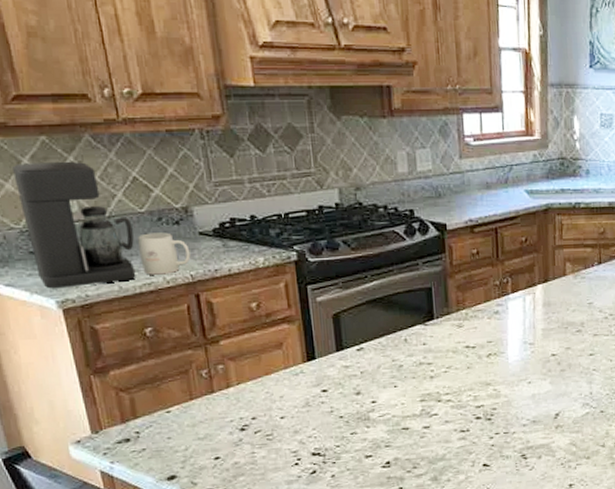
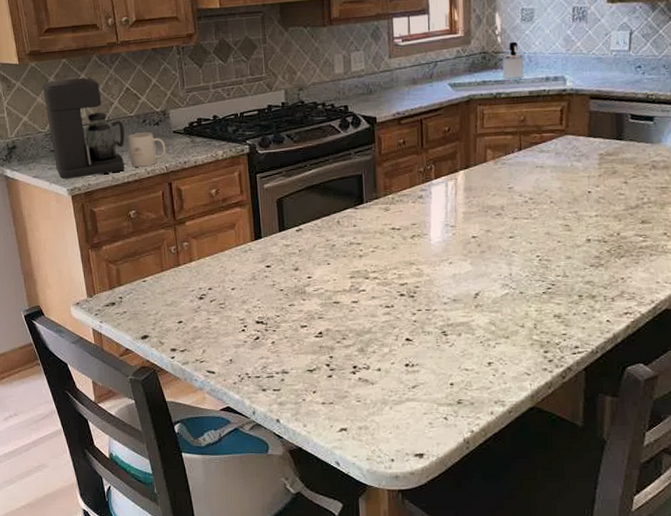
soap dispenser: none [580,148,605,188] -> present [502,41,525,79]

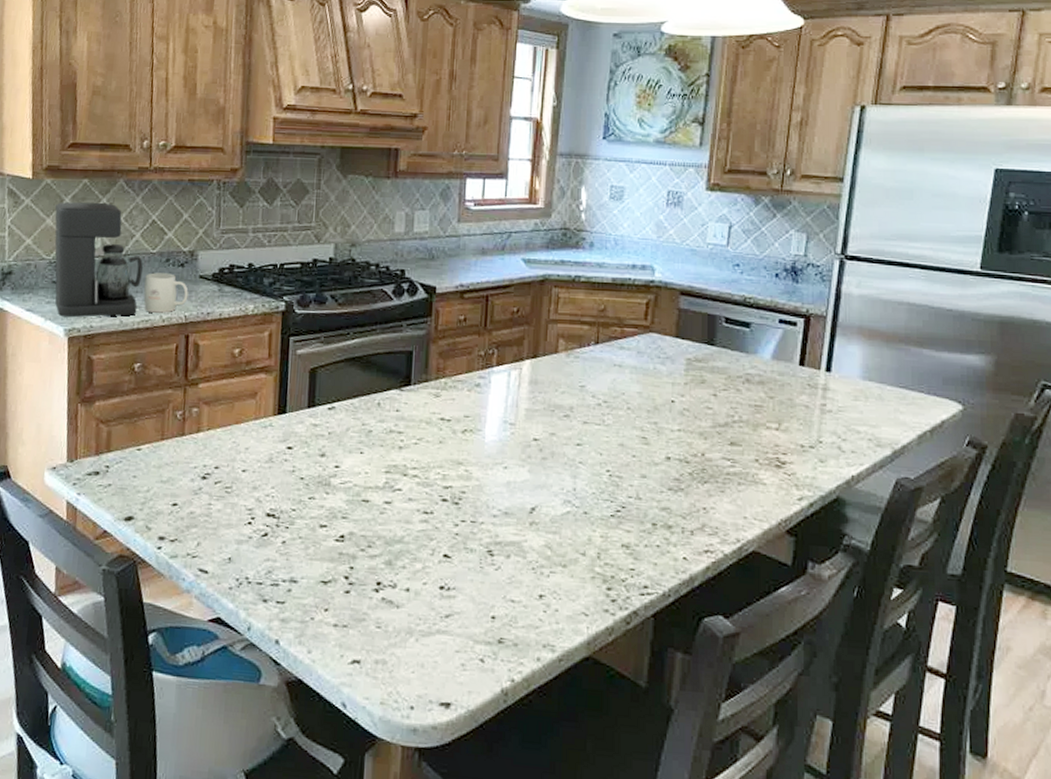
soap dispenser: present [502,41,525,79] -> none [584,220,611,262]

